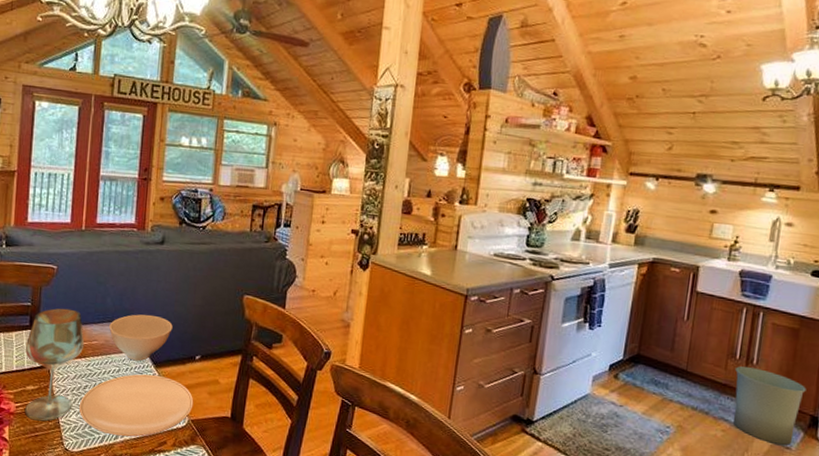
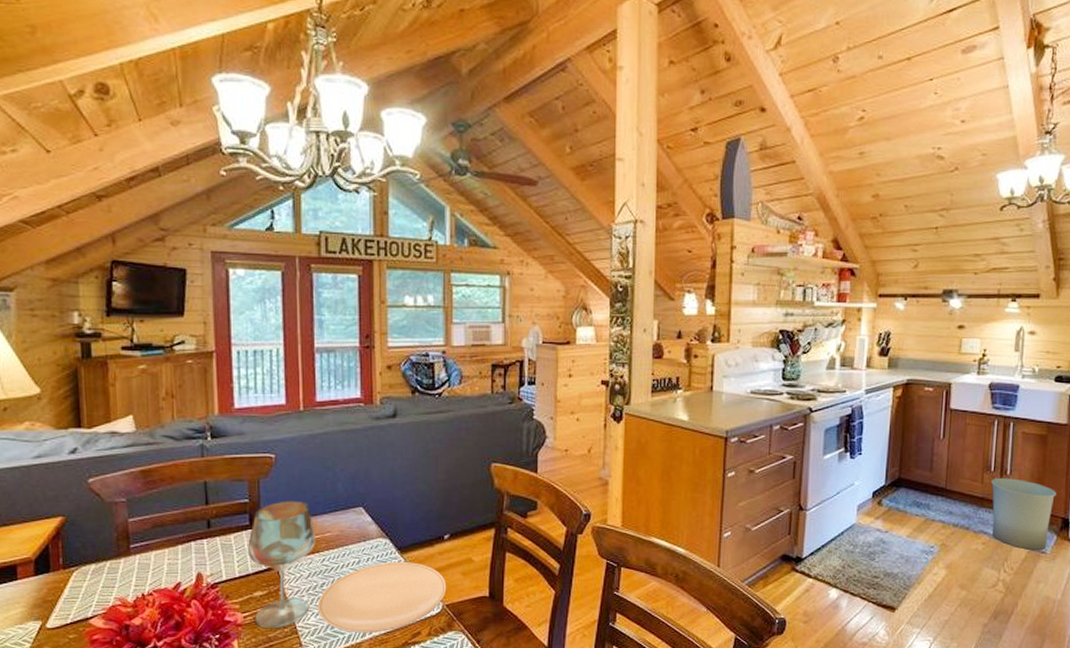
bowl: present [109,314,173,362] -> none [343,496,415,549]

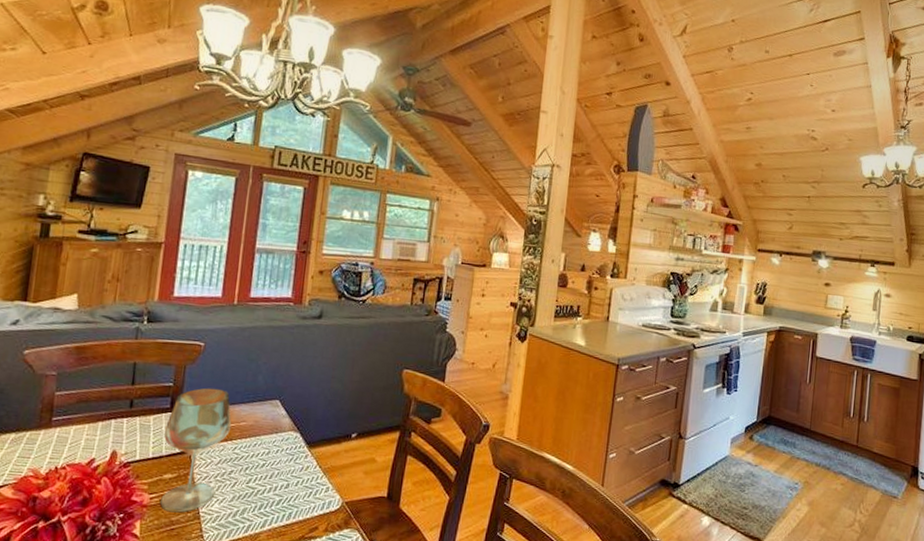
plate: present [317,561,447,633] -> none [222,455,349,525]
waste bin: present [991,478,1057,550] -> none [850,424,907,495]

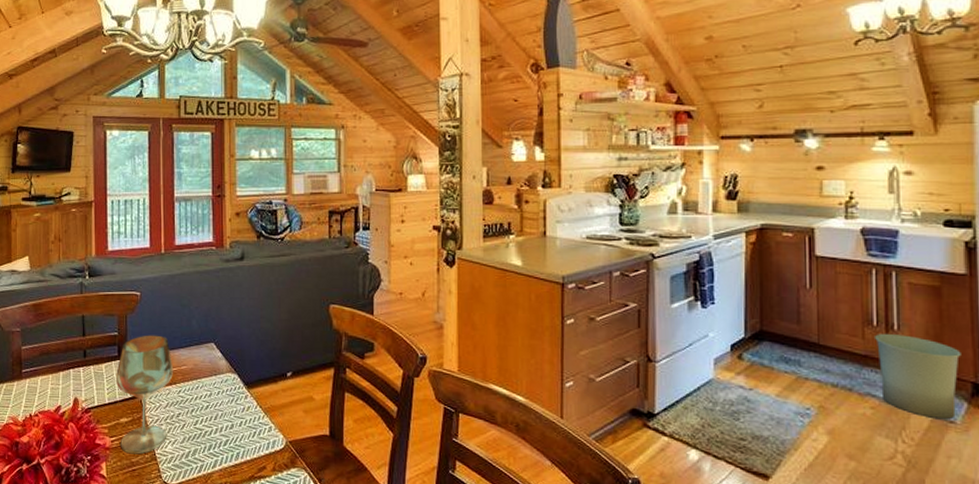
waste bin: none [850,424,907,495] -> present [875,334,961,419]

